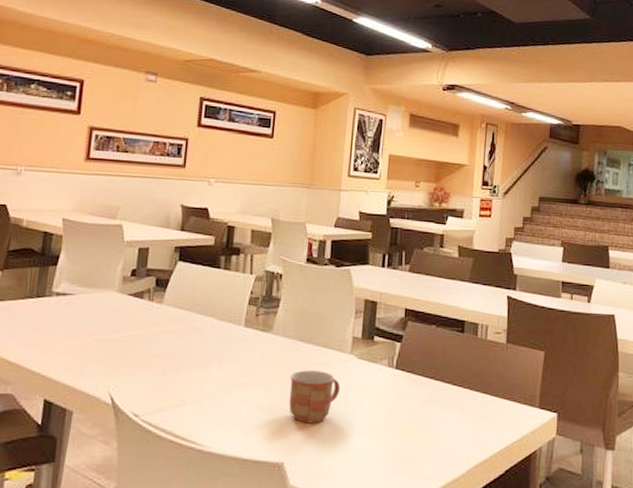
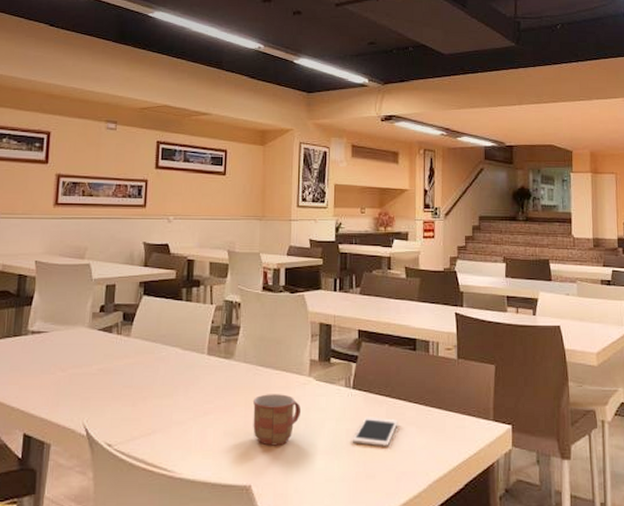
cell phone: none [392,398,441,430] -> present [353,417,398,447]

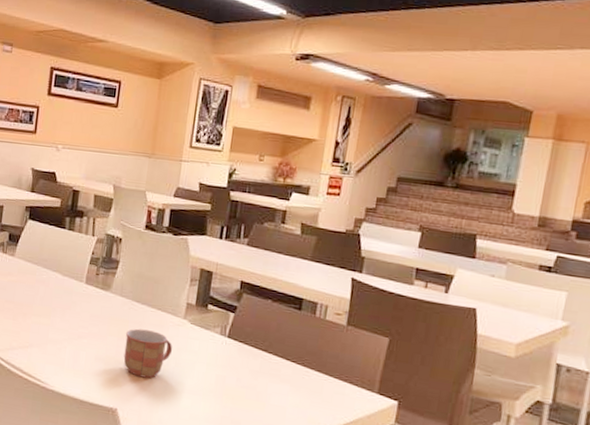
cell phone: present [353,417,398,447] -> none [222,366,272,399]

